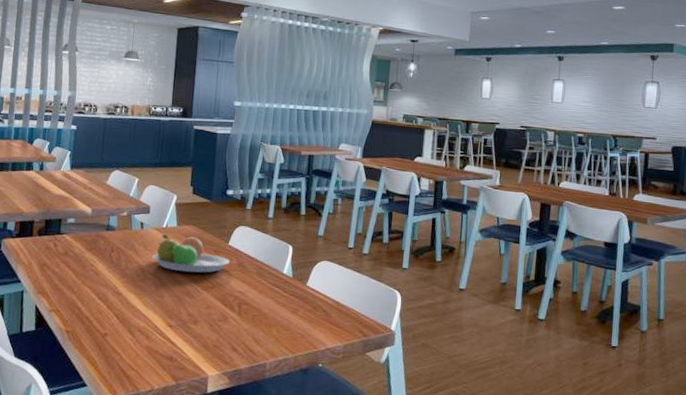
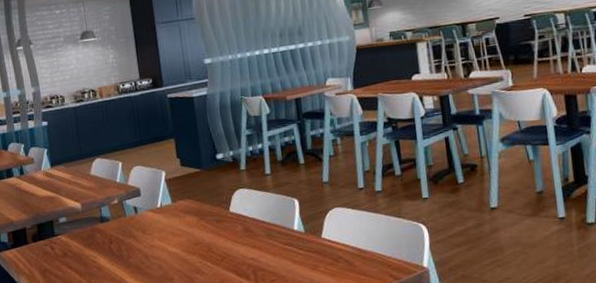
fruit bowl: present [152,234,230,273] -> none [152,210,235,251]

